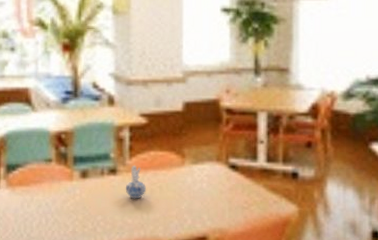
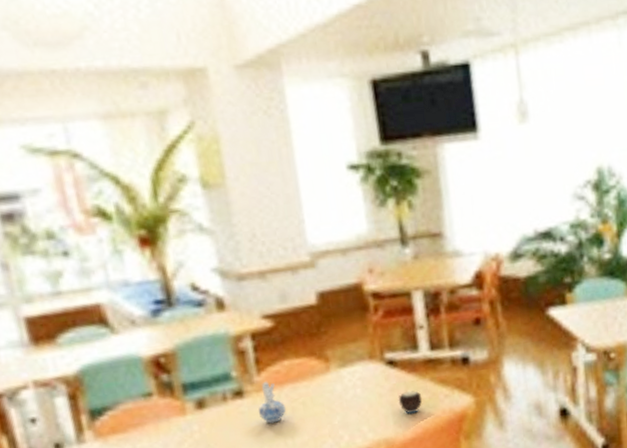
candle: none [235,192,255,212] -> present [398,390,423,414]

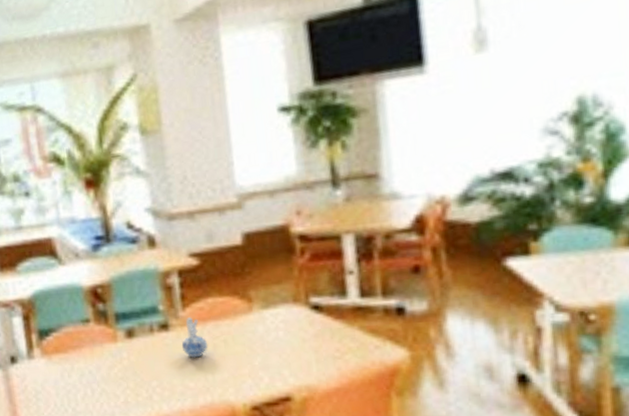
candle: present [398,390,423,414] -> none [322,337,350,363]

